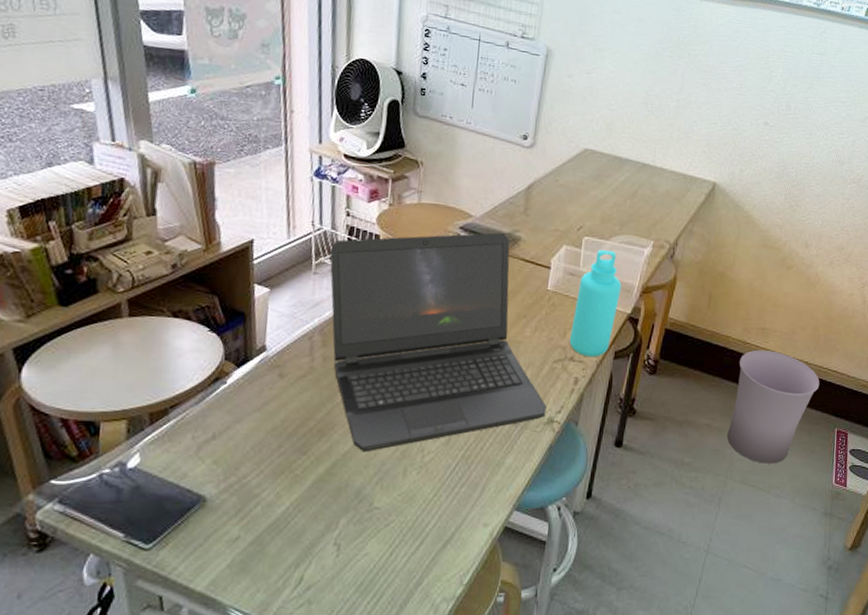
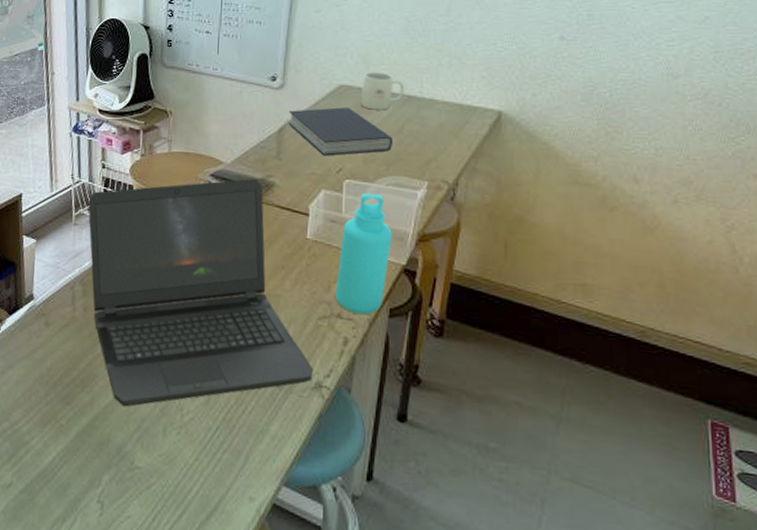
book: none [536,169,627,214] -> present [288,107,392,156]
mug: none [603,139,641,175] -> present [361,72,405,110]
waste bin: present [727,350,820,464] -> none [546,311,676,461]

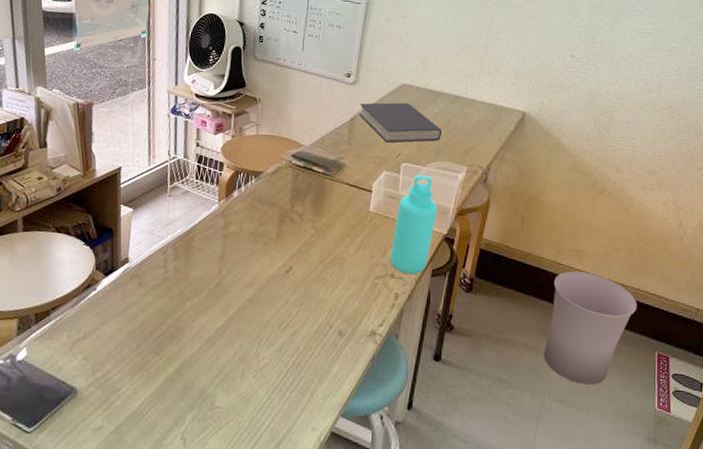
laptop computer: present [88,179,313,407] -> none [182,160,369,356]
mug: present [361,72,405,110] -> none [418,74,454,107]
waste bin: none [546,311,676,461] -> present [544,271,637,385]

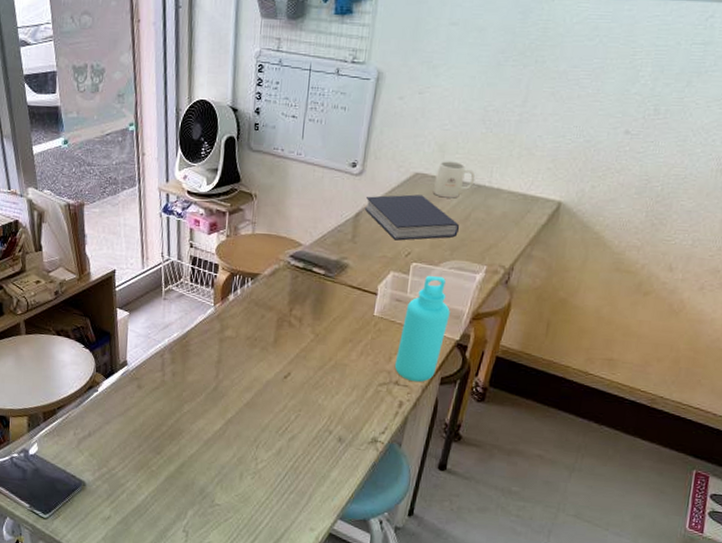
mug: none [418,74,454,107] -> present [433,161,476,198]
waste bin: present [544,271,637,385] -> none [561,381,677,501]

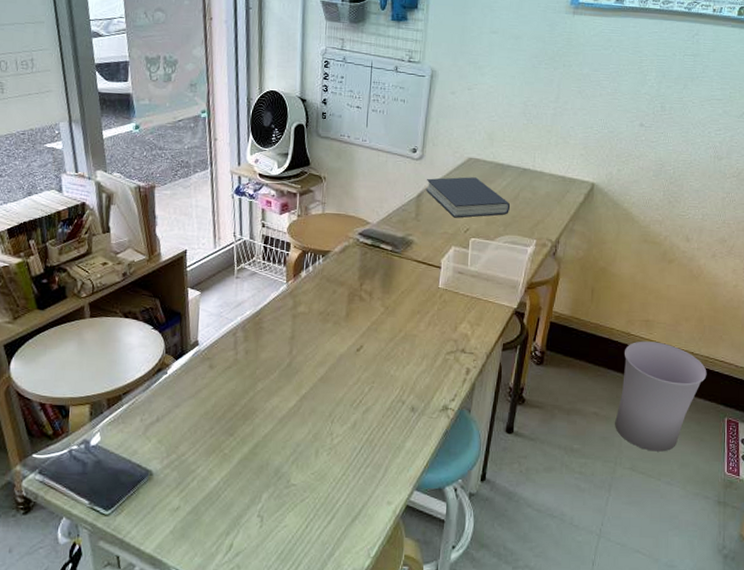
water bottle: present [394,275,450,383] -> none [460,249,507,349]
mug: present [433,161,476,198] -> none [486,147,521,180]
waste bin: none [561,381,677,501] -> present [615,341,707,452]

